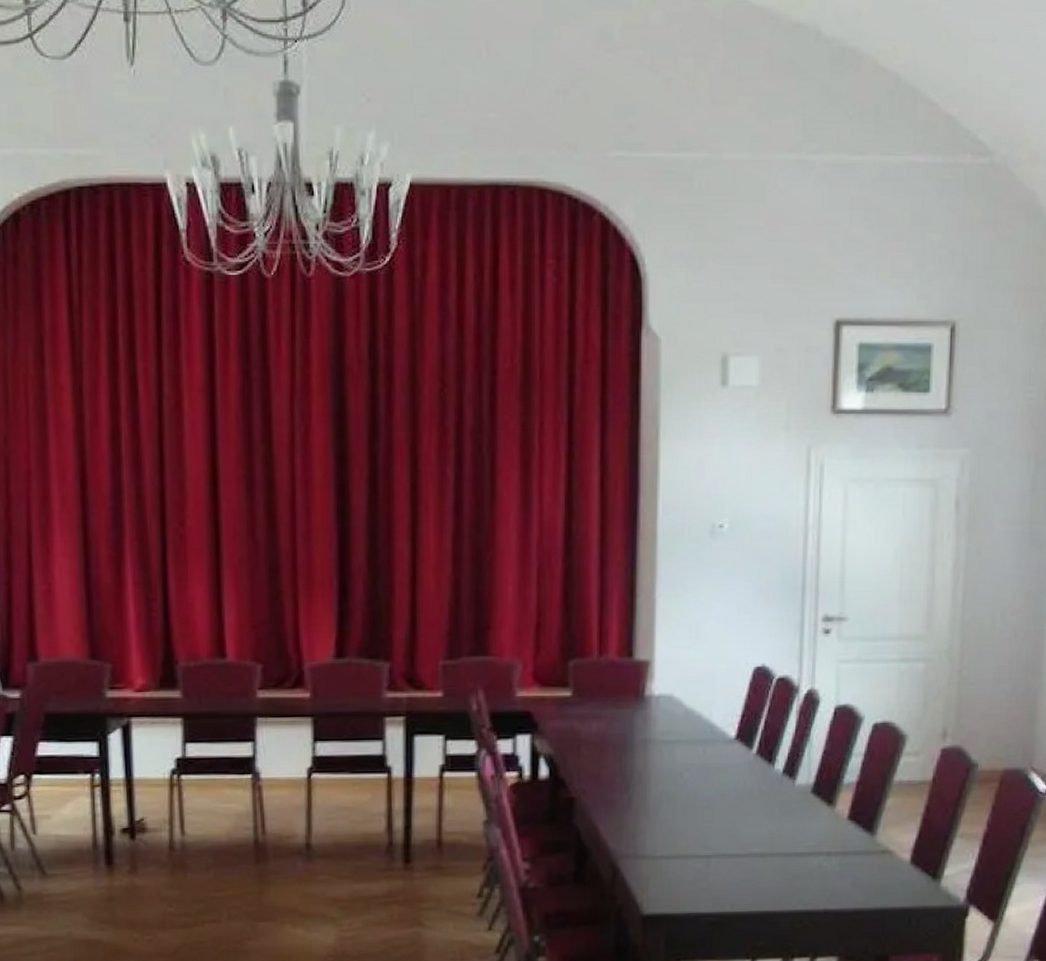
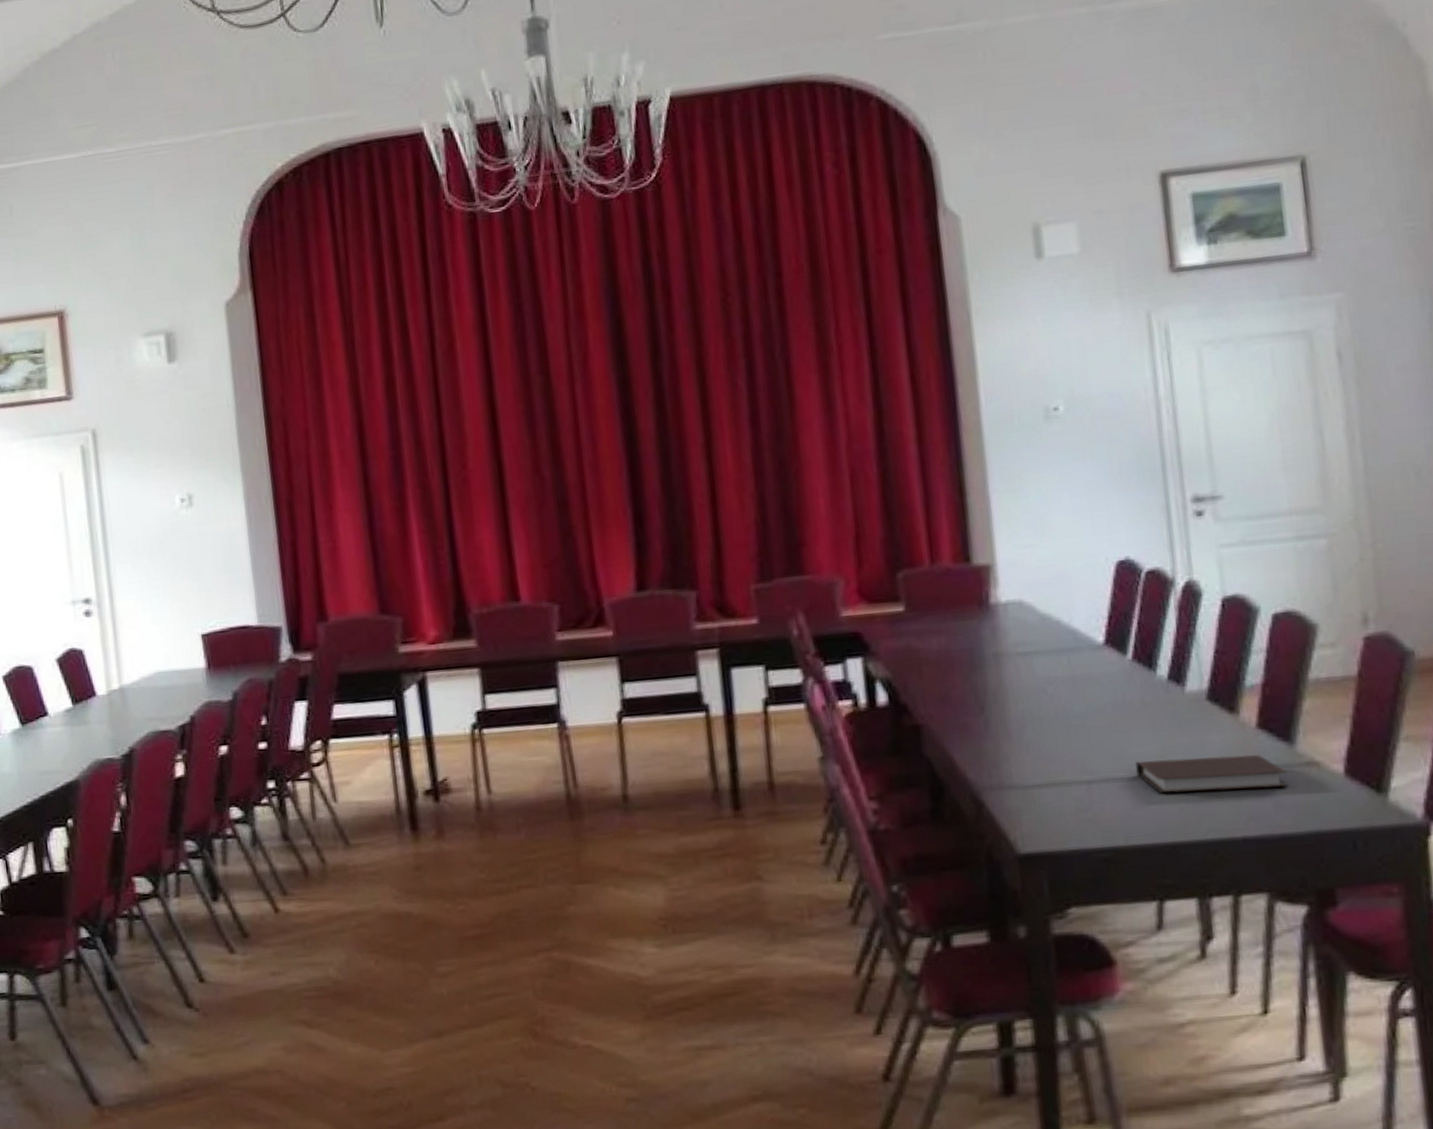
notebook: none [747,841,866,871] -> present [1135,755,1289,794]

